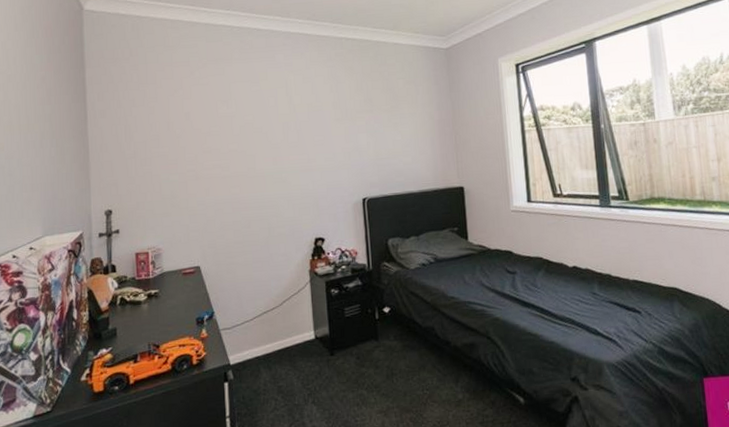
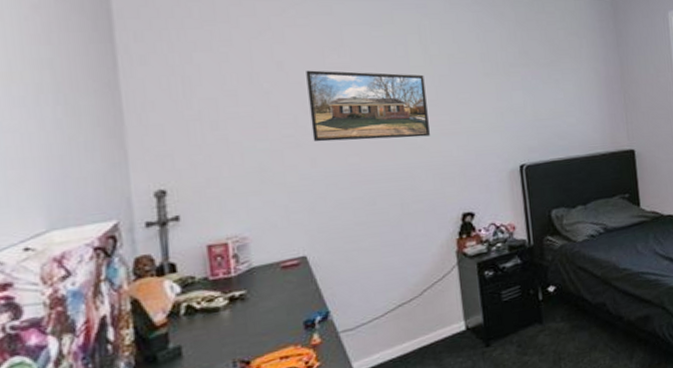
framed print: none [205,119,292,176] -> present [306,70,430,142]

